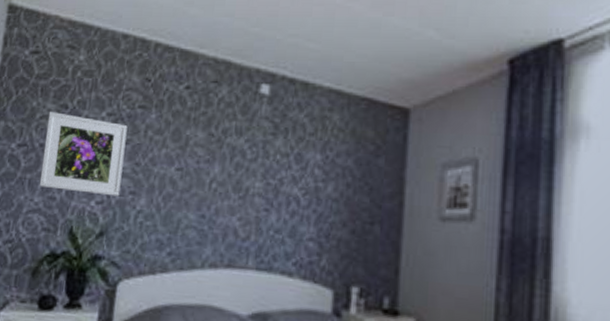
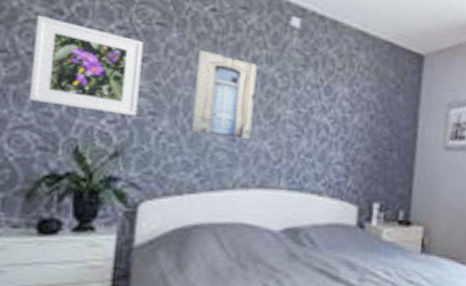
wall art: none [165,127,227,215] -> present [191,49,257,139]

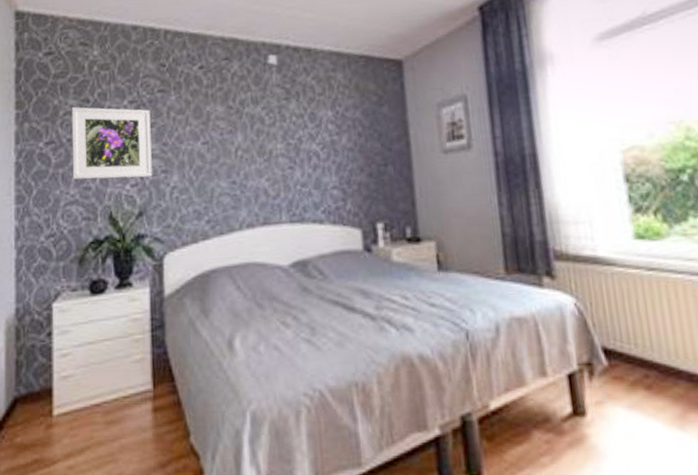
wall art: present [191,49,257,139] -> none [194,105,249,182]

